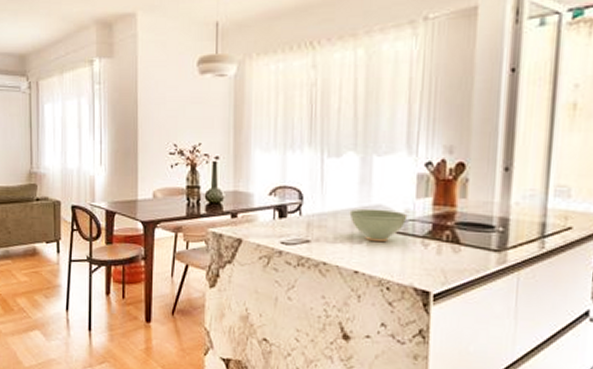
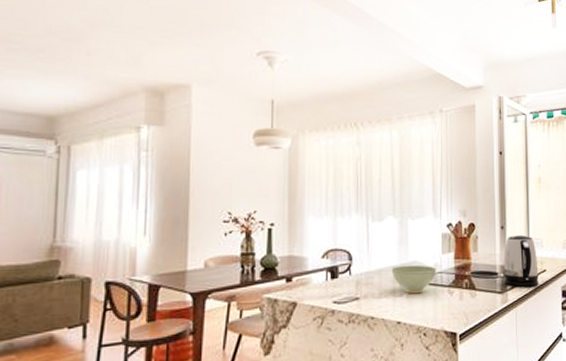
kettle: none [503,180,560,247] -> present [503,235,539,287]

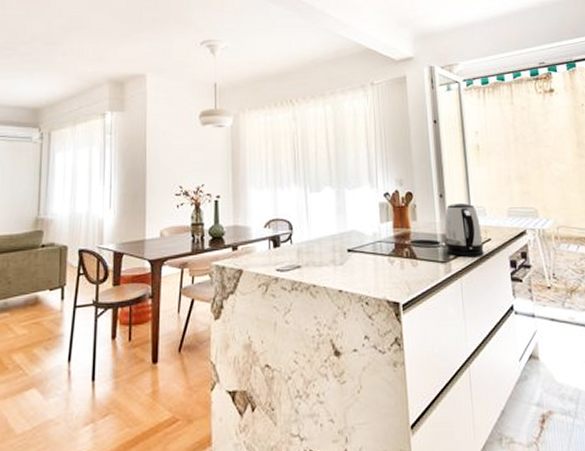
bowl: present [391,265,437,294] -> none [330,234,376,263]

